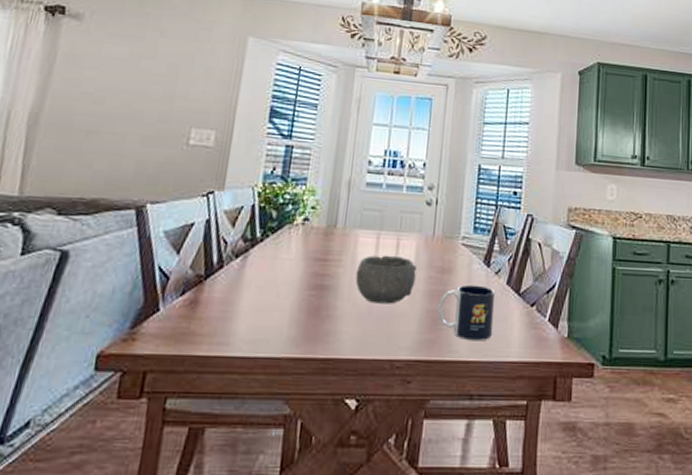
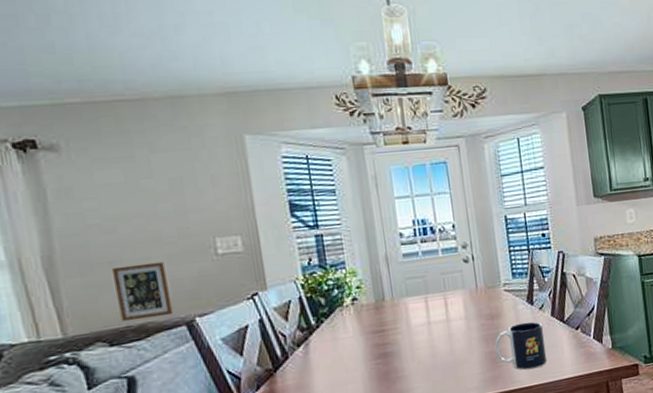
picture frame: none [77,136,136,196] -> present [111,261,174,322]
bowl: present [355,255,417,304] -> none [413,313,470,358]

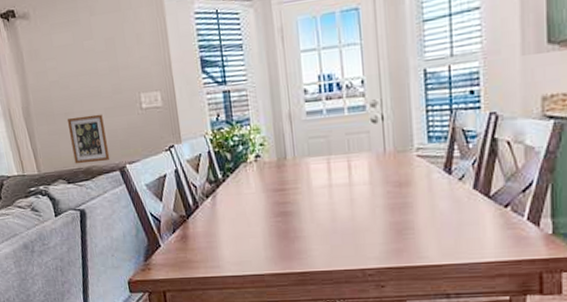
mug: present [494,321,547,370] -> none [401,193,462,247]

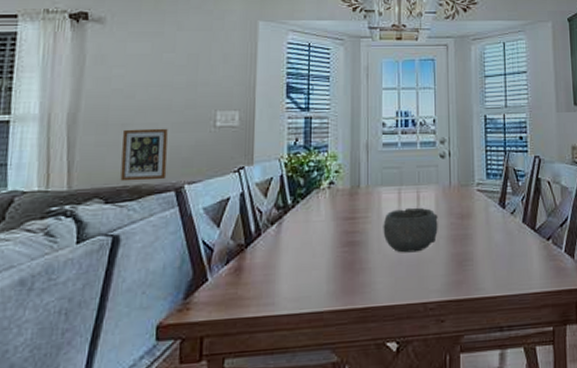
bowl: none [314,176,374,222] -> present [383,207,438,253]

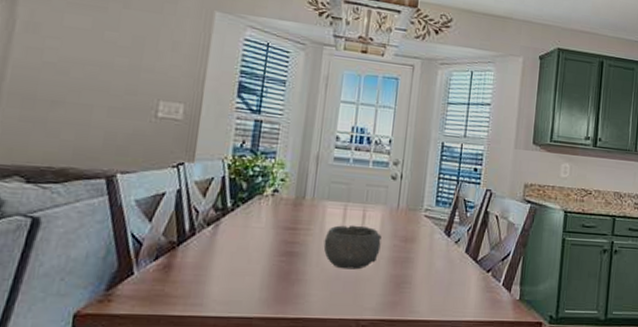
picture frame: present [120,128,168,182] -> none [45,106,104,166]

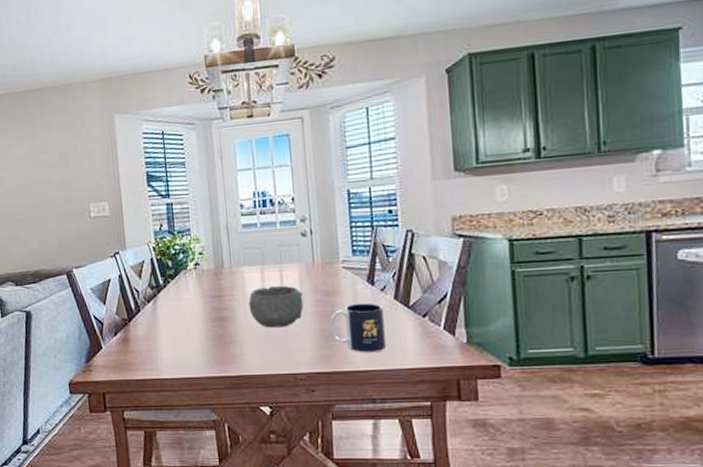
mug: none [401,252,454,303] -> present [329,302,386,353]

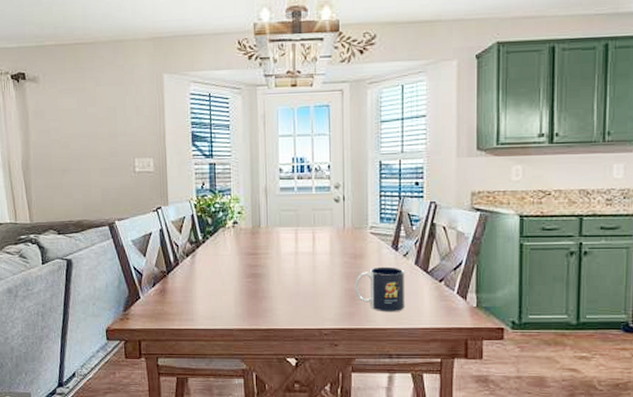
bowl: present [248,285,304,328] -> none [282,246,332,286]

